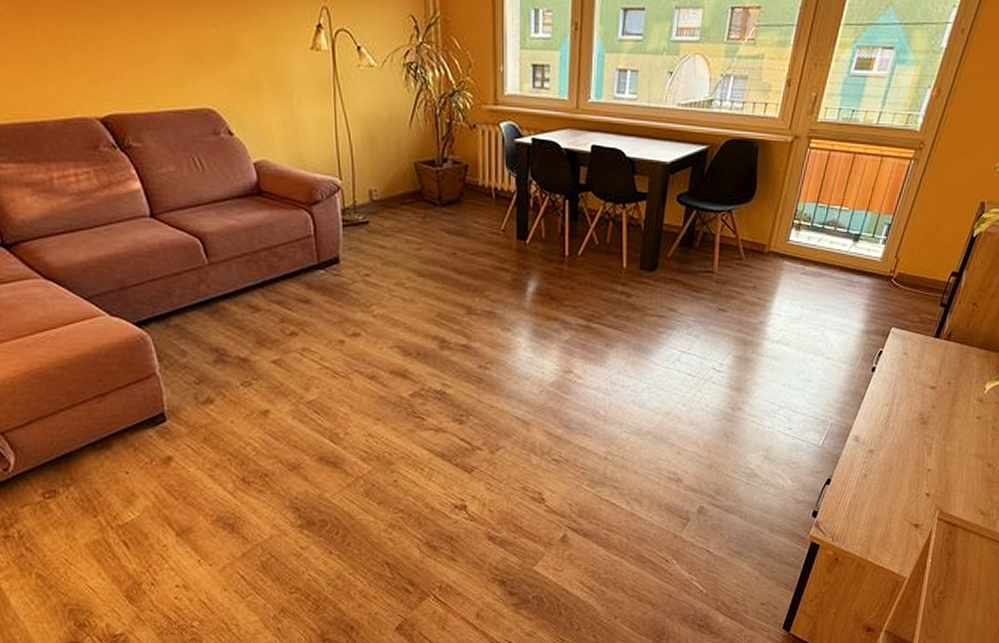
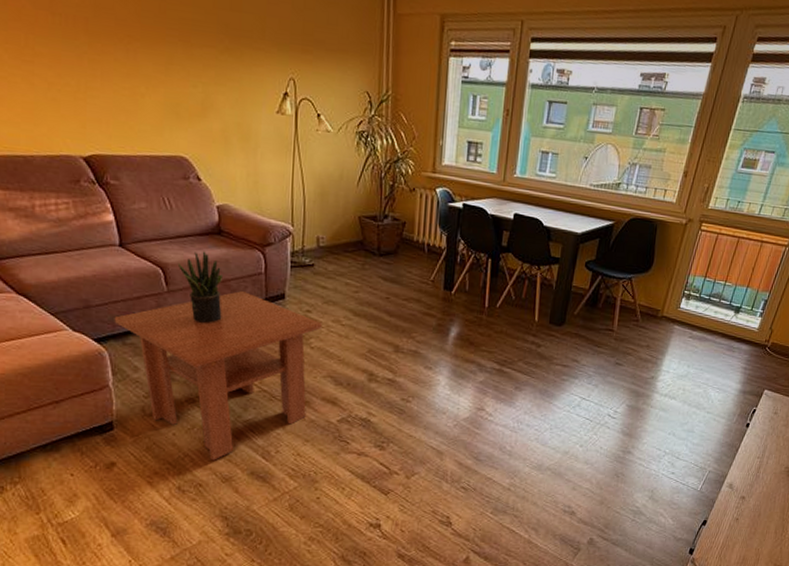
coffee table: none [153,258,383,448] -> present [114,291,322,461]
potted plant: none [216,216,272,296] -> present [177,251,222,323]

